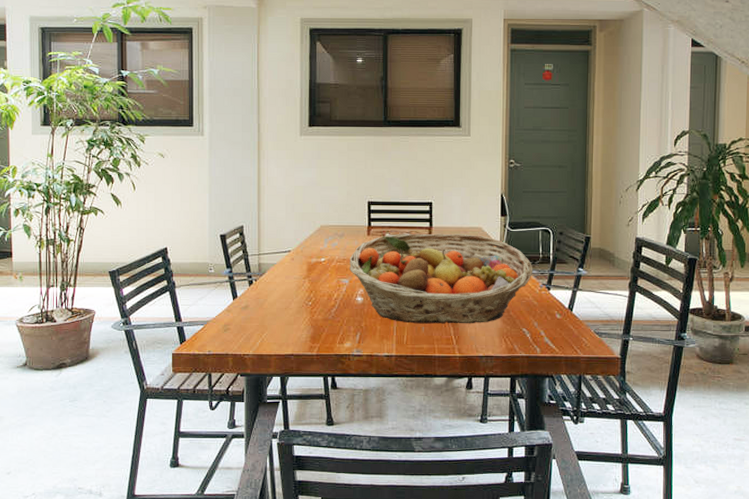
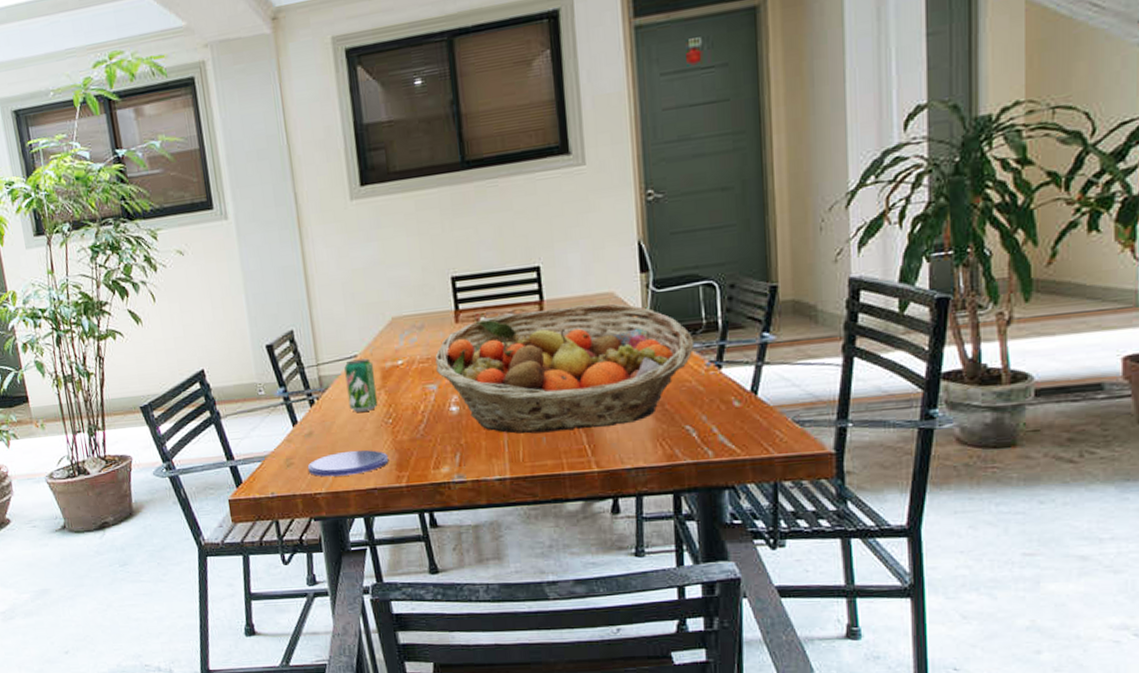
saucer: none [240,323,306,343] -> present [307,449,389,477]
beverage can: none [280,254,303,294] -> present [344,358,378,412]

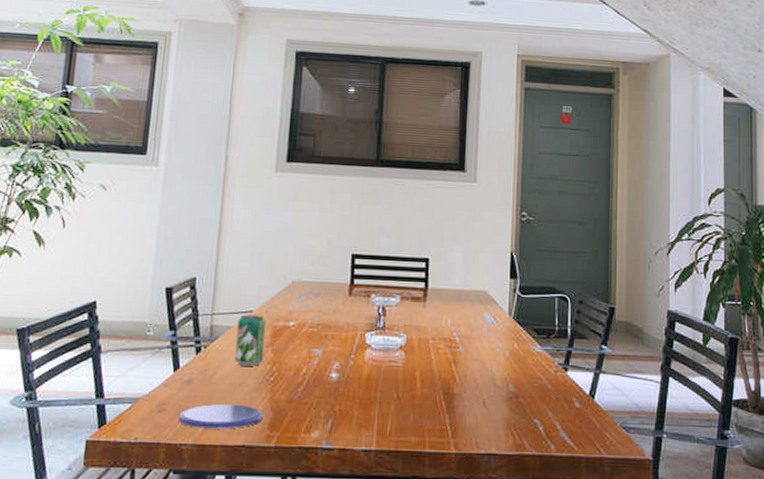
fruit basket: present [435,303,695,434] -> none [324,295,548,412]

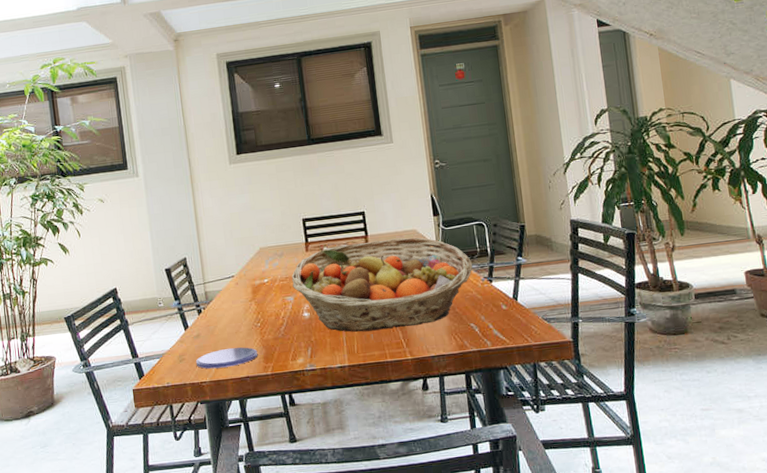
beverage can: present [234,314,266,366] -> none [224,278,250,319]
fruit basket: none [324,295,548,412] -> present [291,237,473,332]

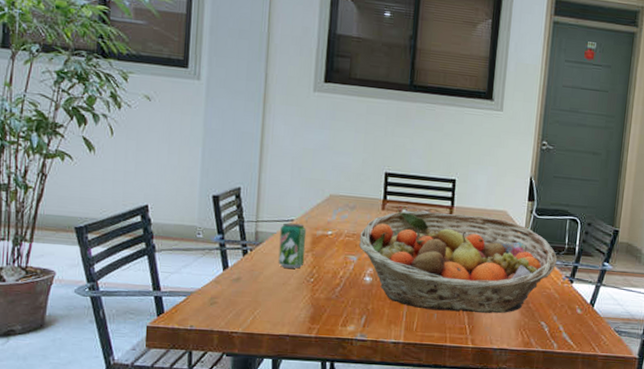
saucer: present [195,347,258,369] -> none [229,299,305,321]
beverage can: none [224,278,250,319] -> present [278,222,307,269]

